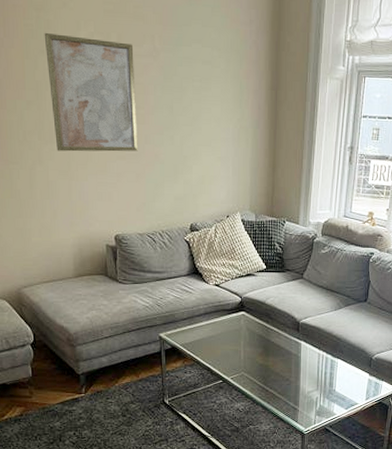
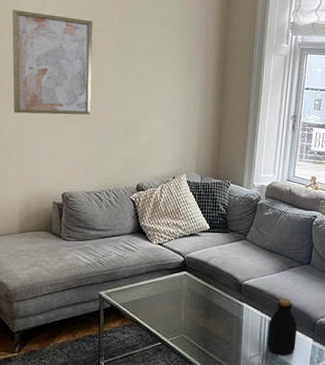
bottle: none [325,335,354,389] -> present [267,298,298,355]

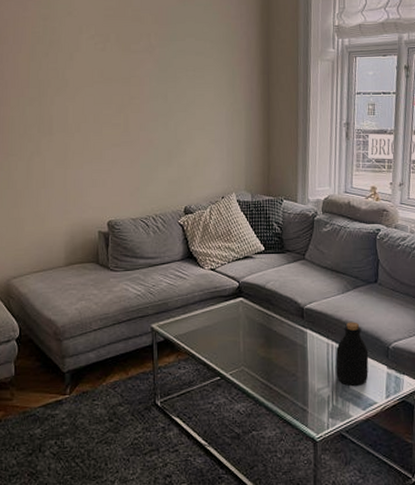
wall art: present [12,9,93,115] -> none [49,37,134,142]

